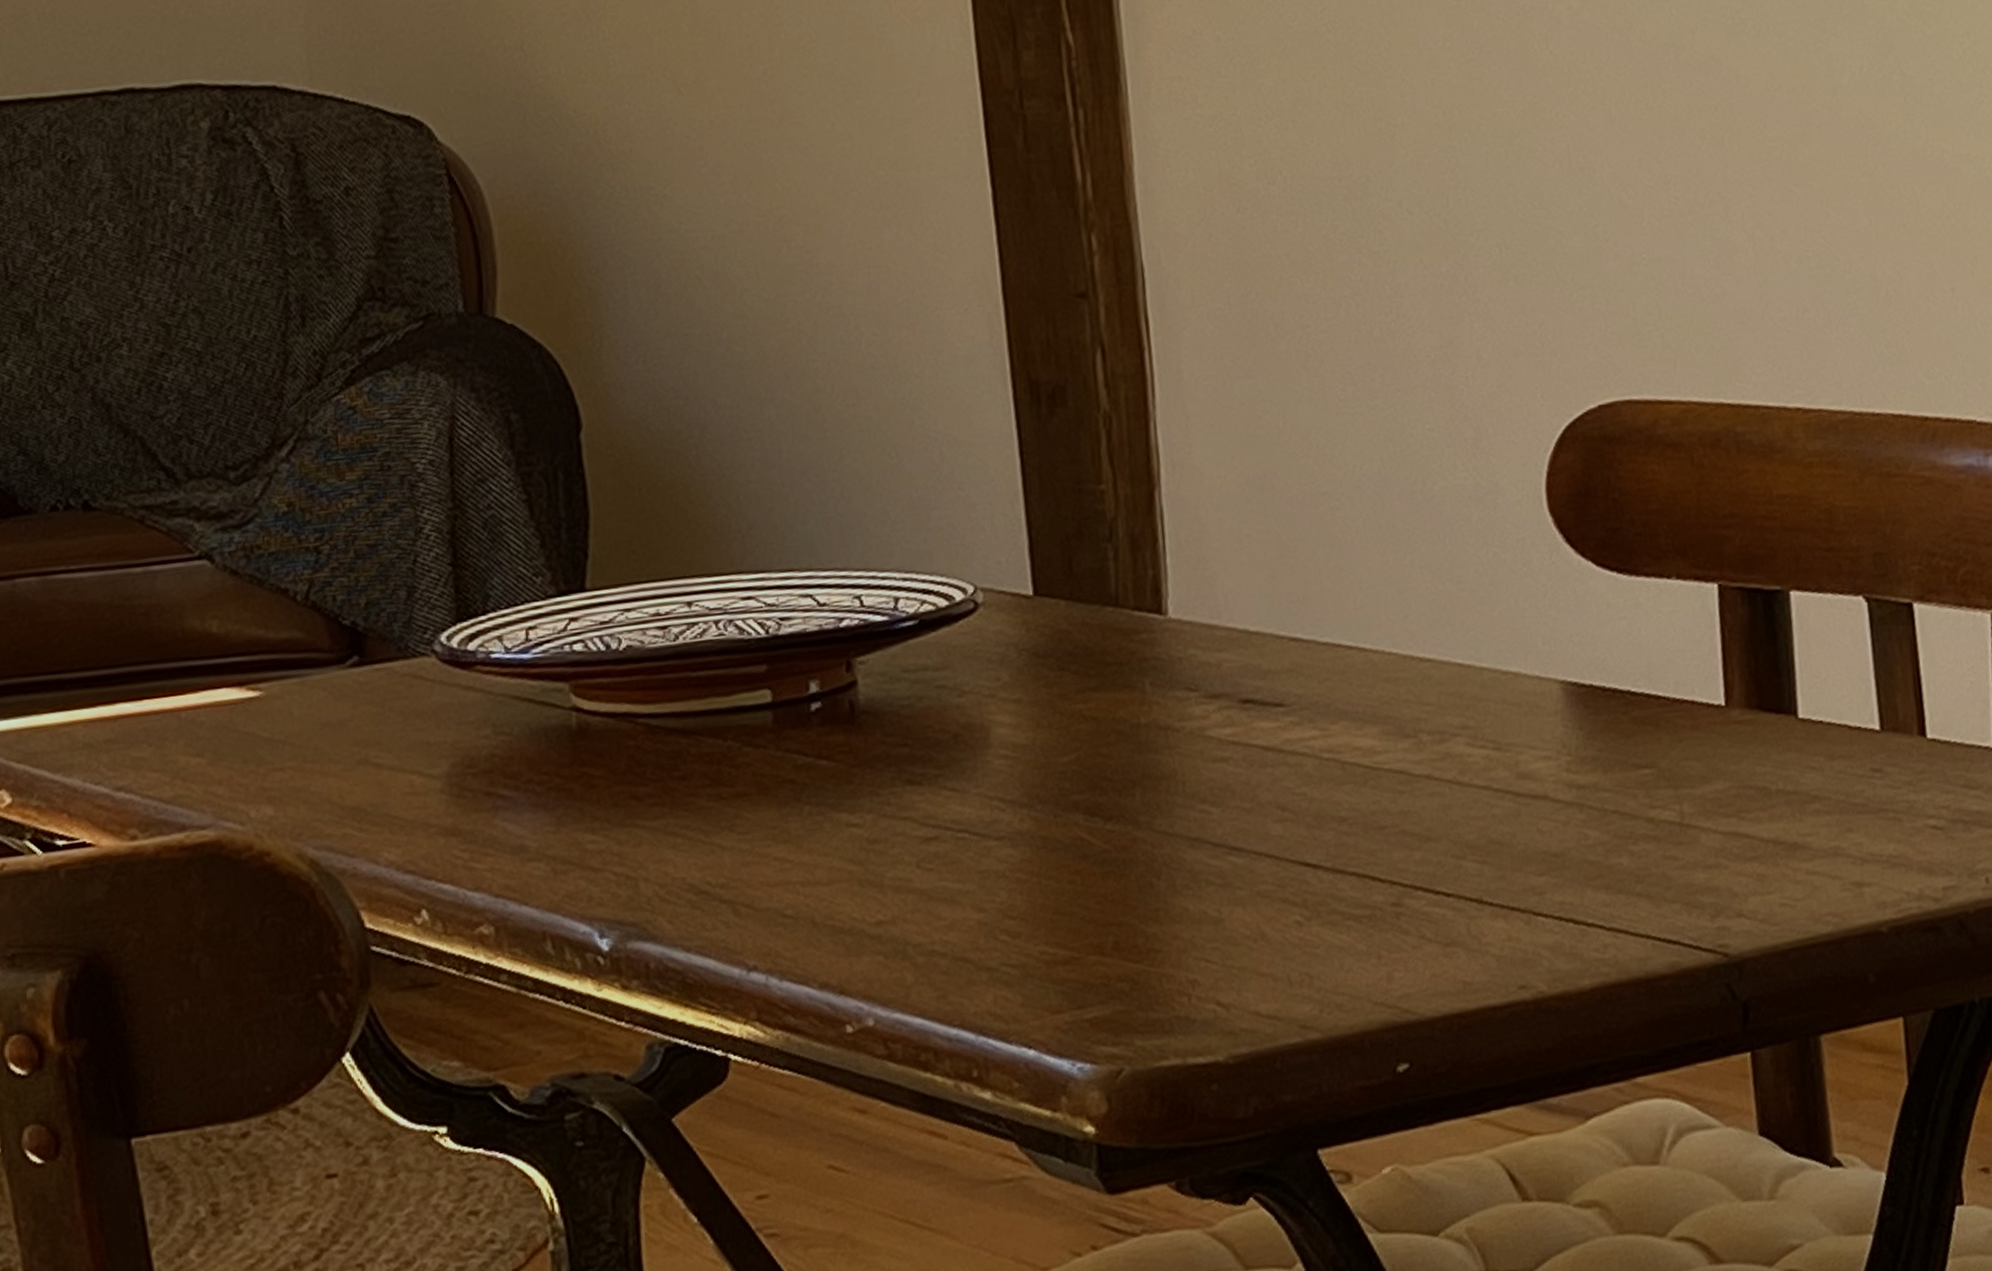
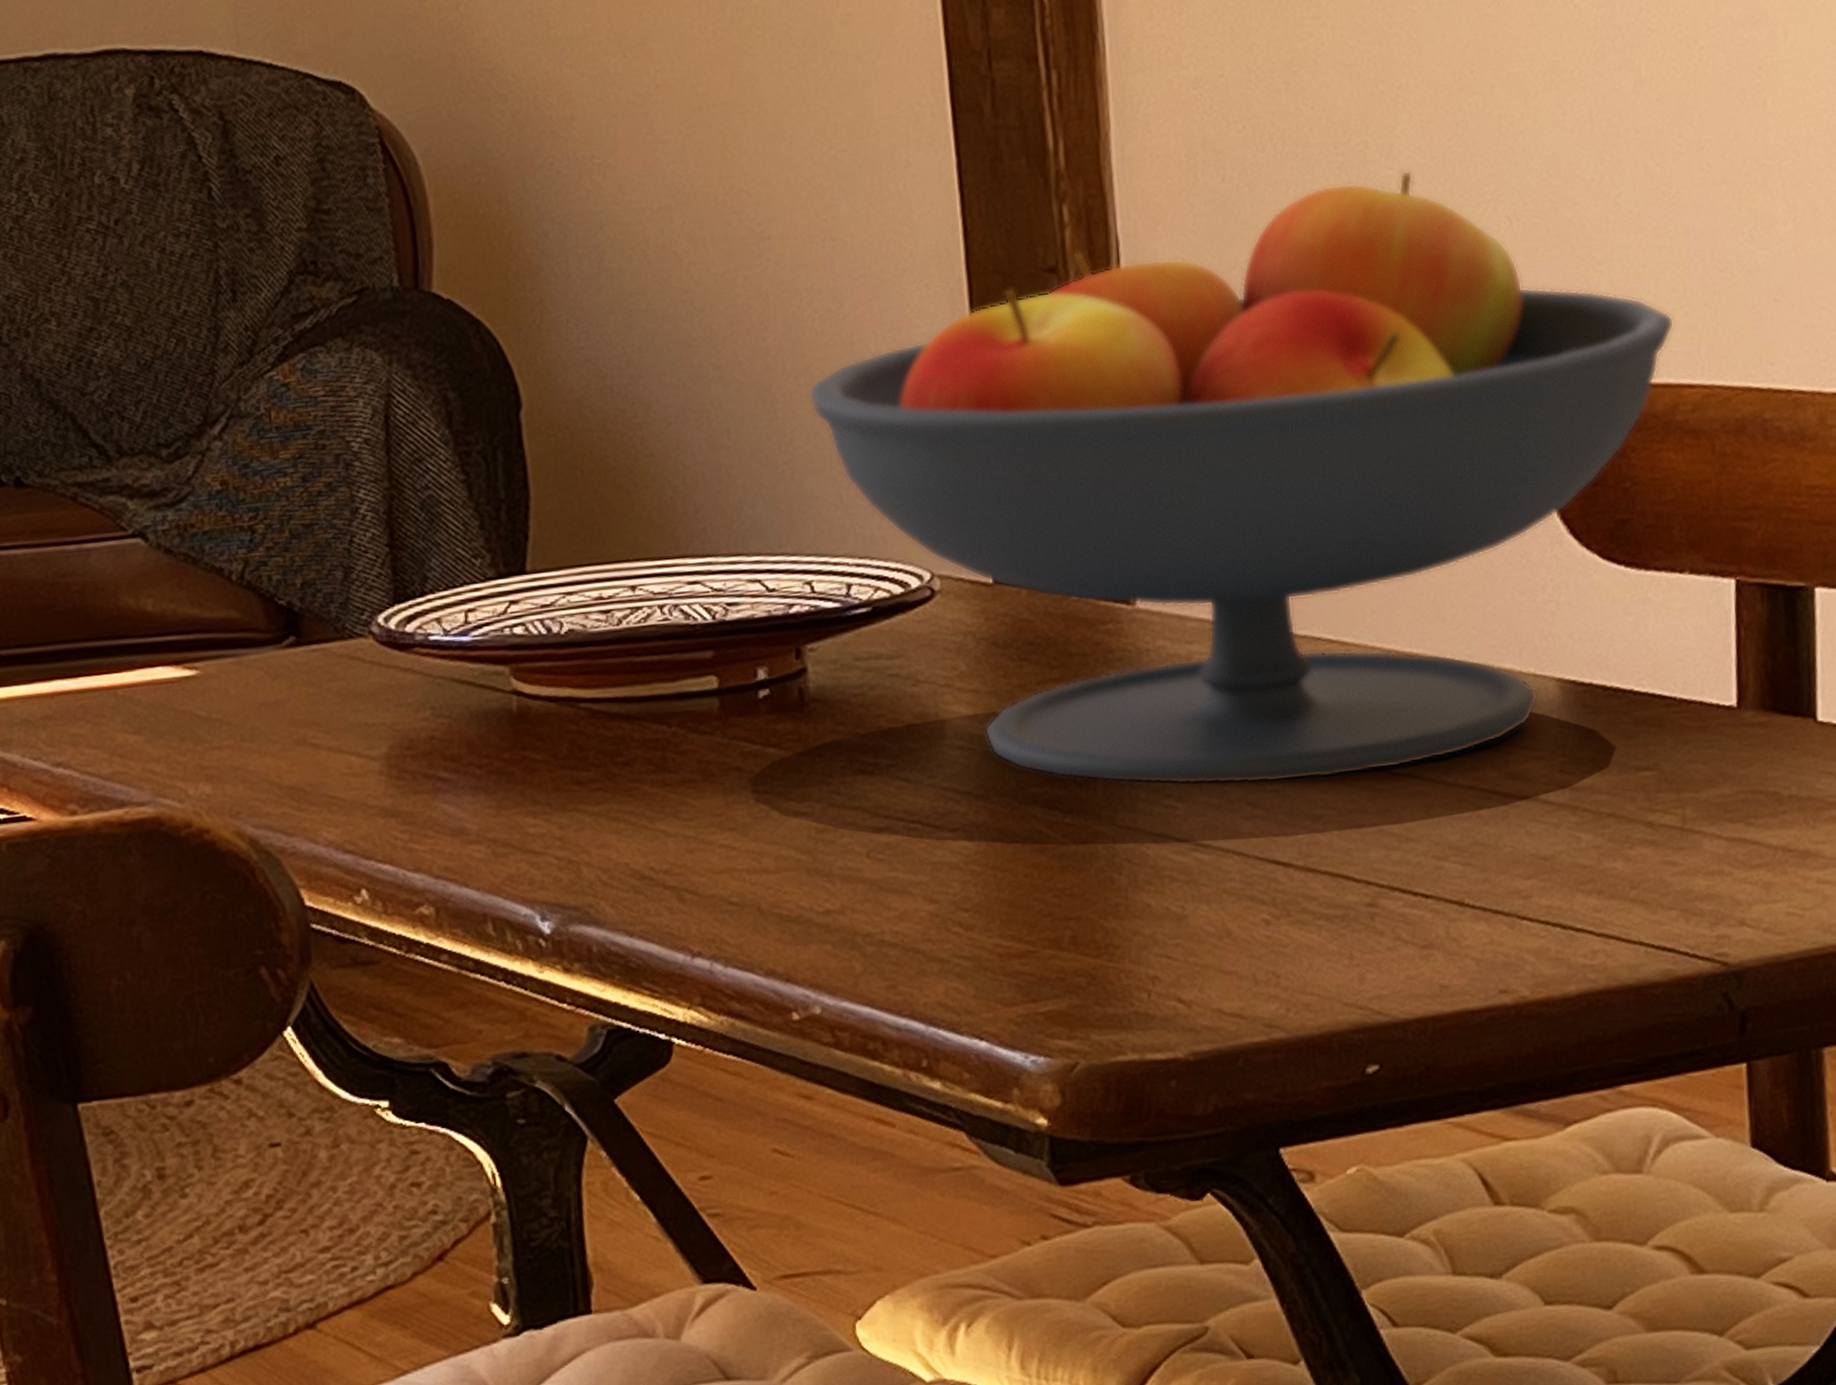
fruit bowl: none [856,202,1652,790] -> present [808,170,1675,785]

